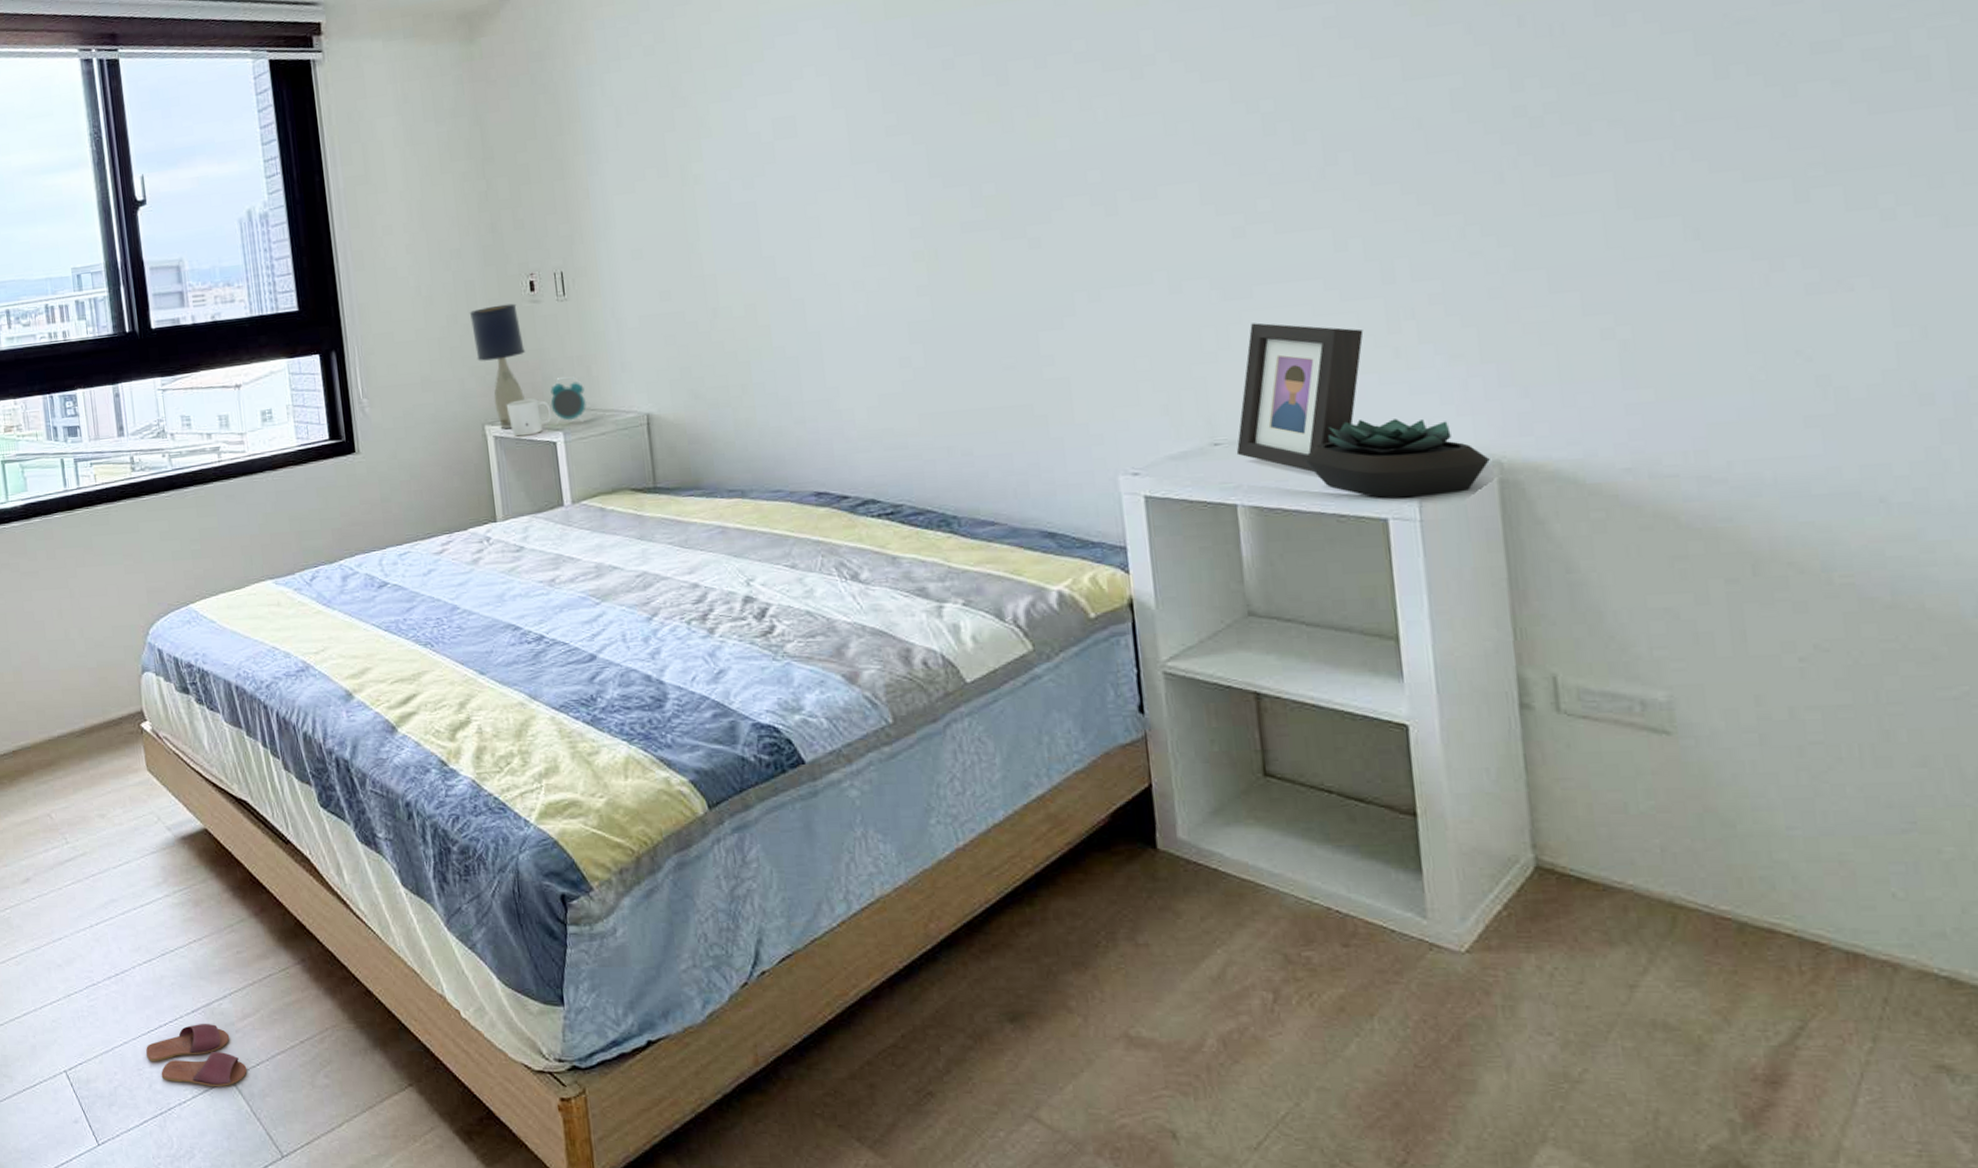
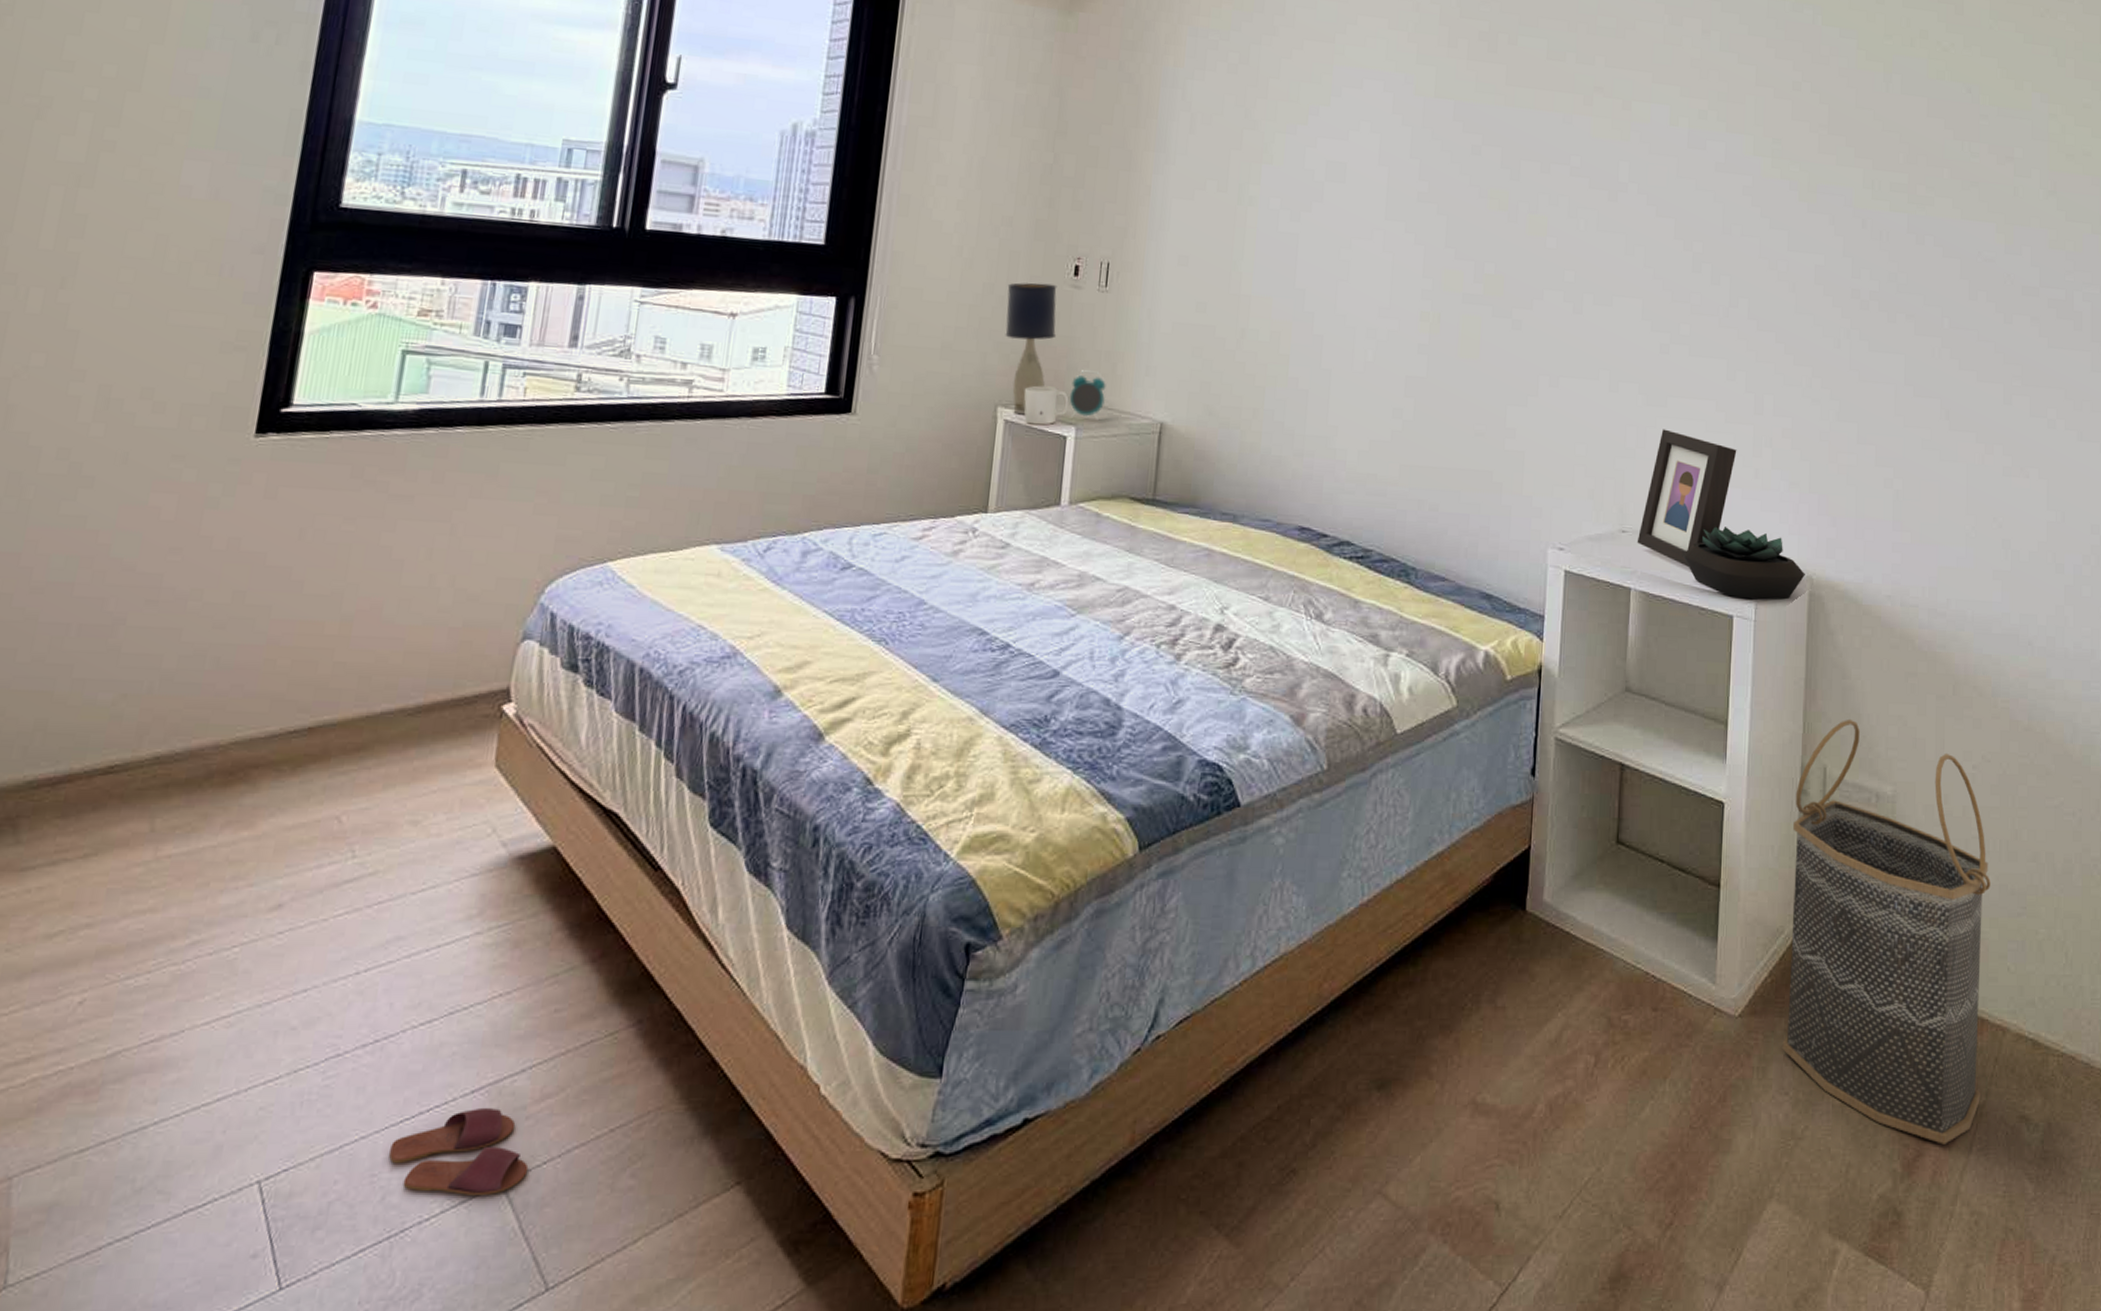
basket: none [1513,618,1864,1094] -> present [1782,718,1991,1145]

